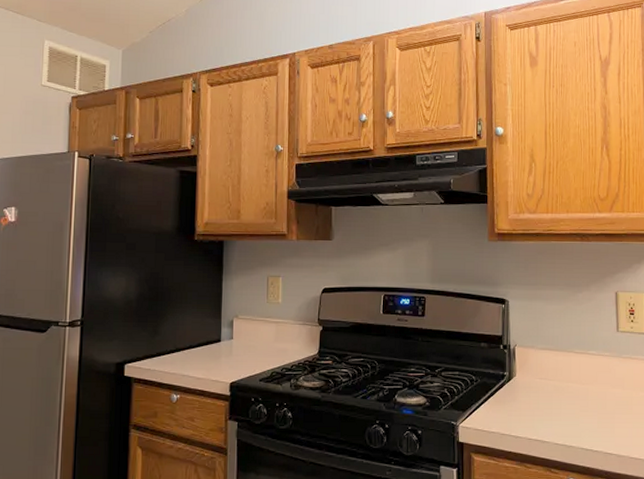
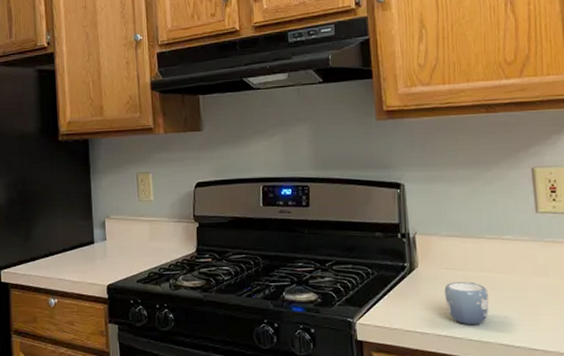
mug: none [537,391,574,431] -> present [444,282,489,325]

